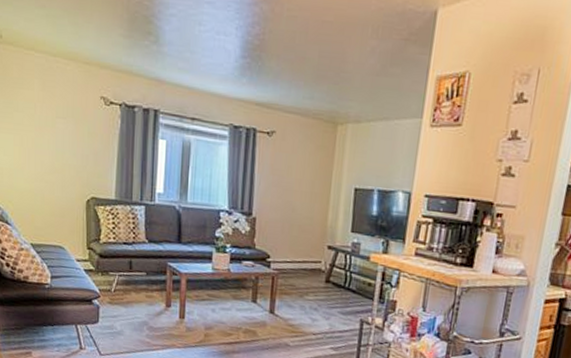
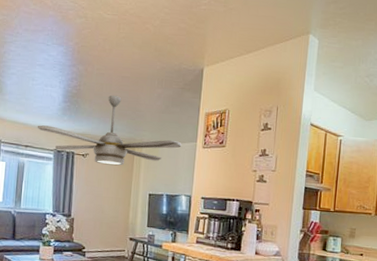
ceiling fan: none [206,48,402,149] -> present [37,95,182,166]

